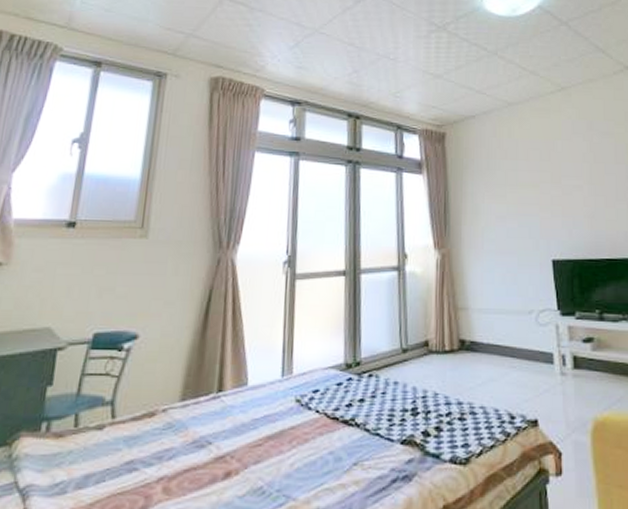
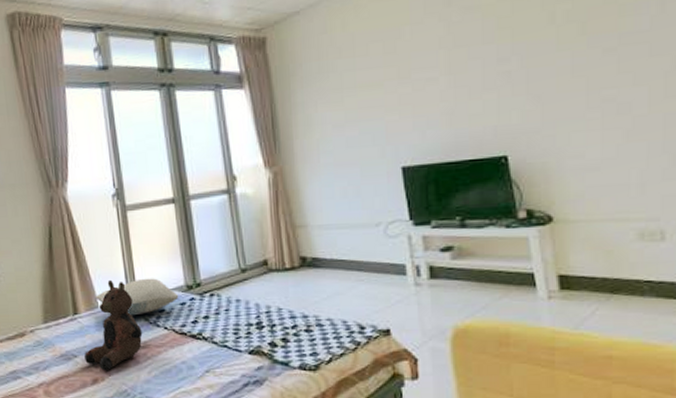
teddy bear: none [220,353,292,463] -> present [84,279,143,371]
pillow: none [245,353,337,396] -> present [95,278,179,316]

